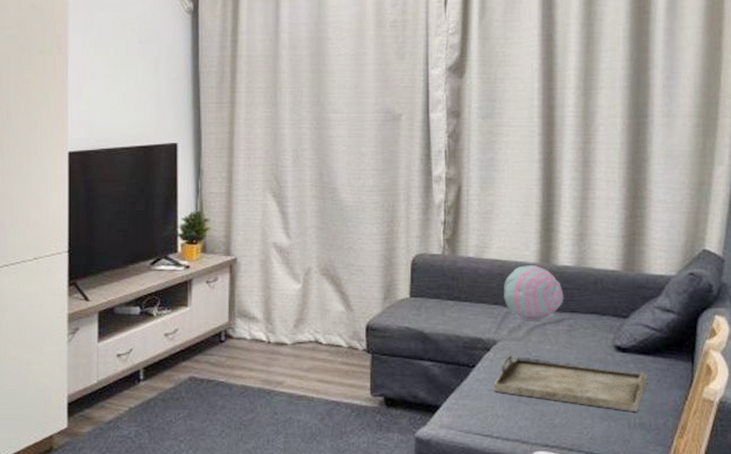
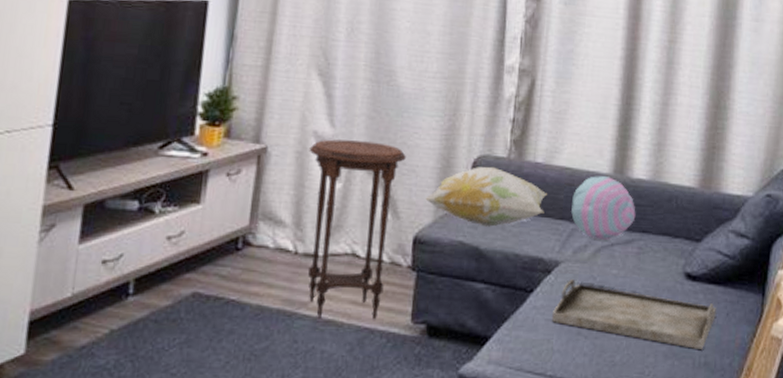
side table: none [271,248,353,394] -> present [308,139,406,319]
decorative pillow: none [373,263,480,314] -> present [425,166,547,227]

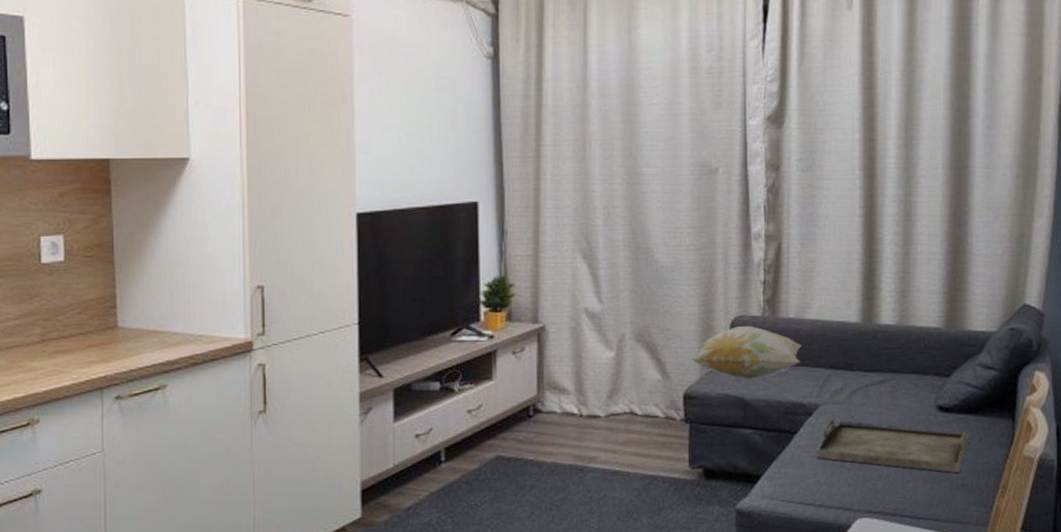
side table: present [308,139,406,319] -> none [582,313,669,470]
cushion: present [571,176,636,240] -> none [825,325,886,382]

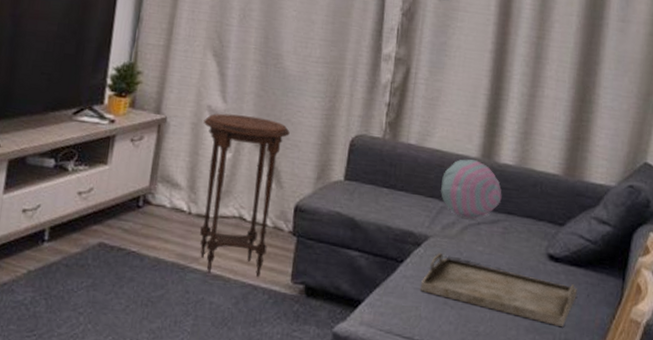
side table: none [582,313,669,470] -> present [200,113,290,277]
decorative pillow: present [691,325,802,379] -> none [306,145,419,201]
cushion: none [825,325,886,382] -> present [441,159,502,219]

